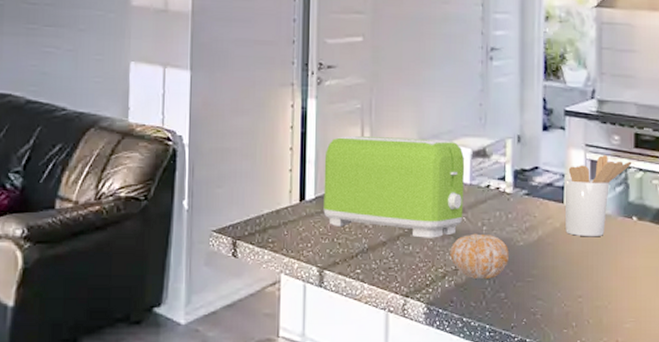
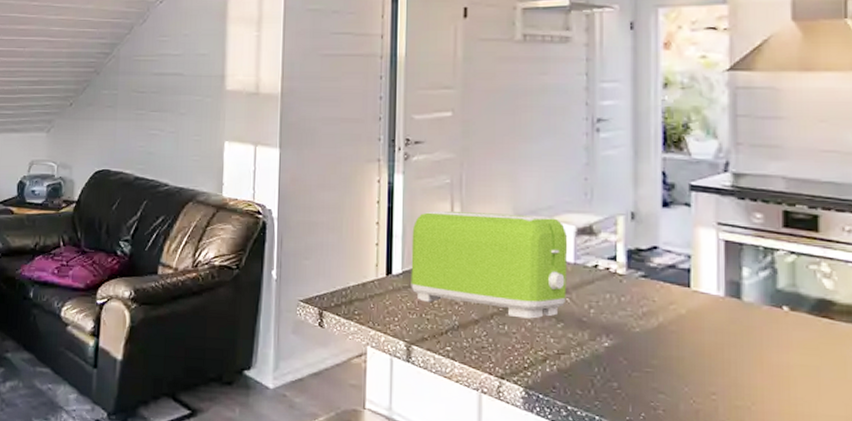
fruit: present [450,233,508,279] -> none [551,316,622,366]
utensil holder: present [564,155,632,236] -> none [691,235,780,327]

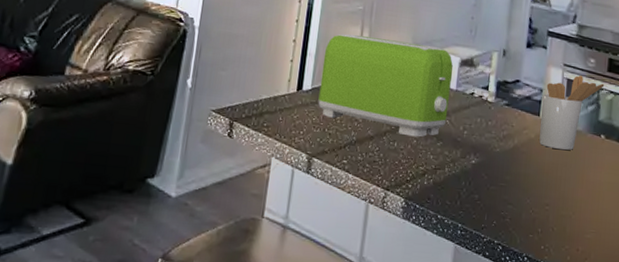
utensil holder: none [691,235,780,327] -> present [539,75,604,150]

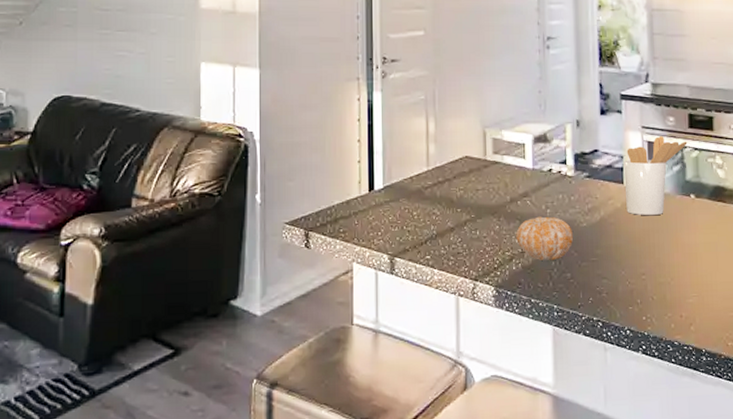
toaster: present [318,33,453,137] -> none [391,125,527,223]
fruit: none [431,136,486,180] -> present [516,216,573,260]

